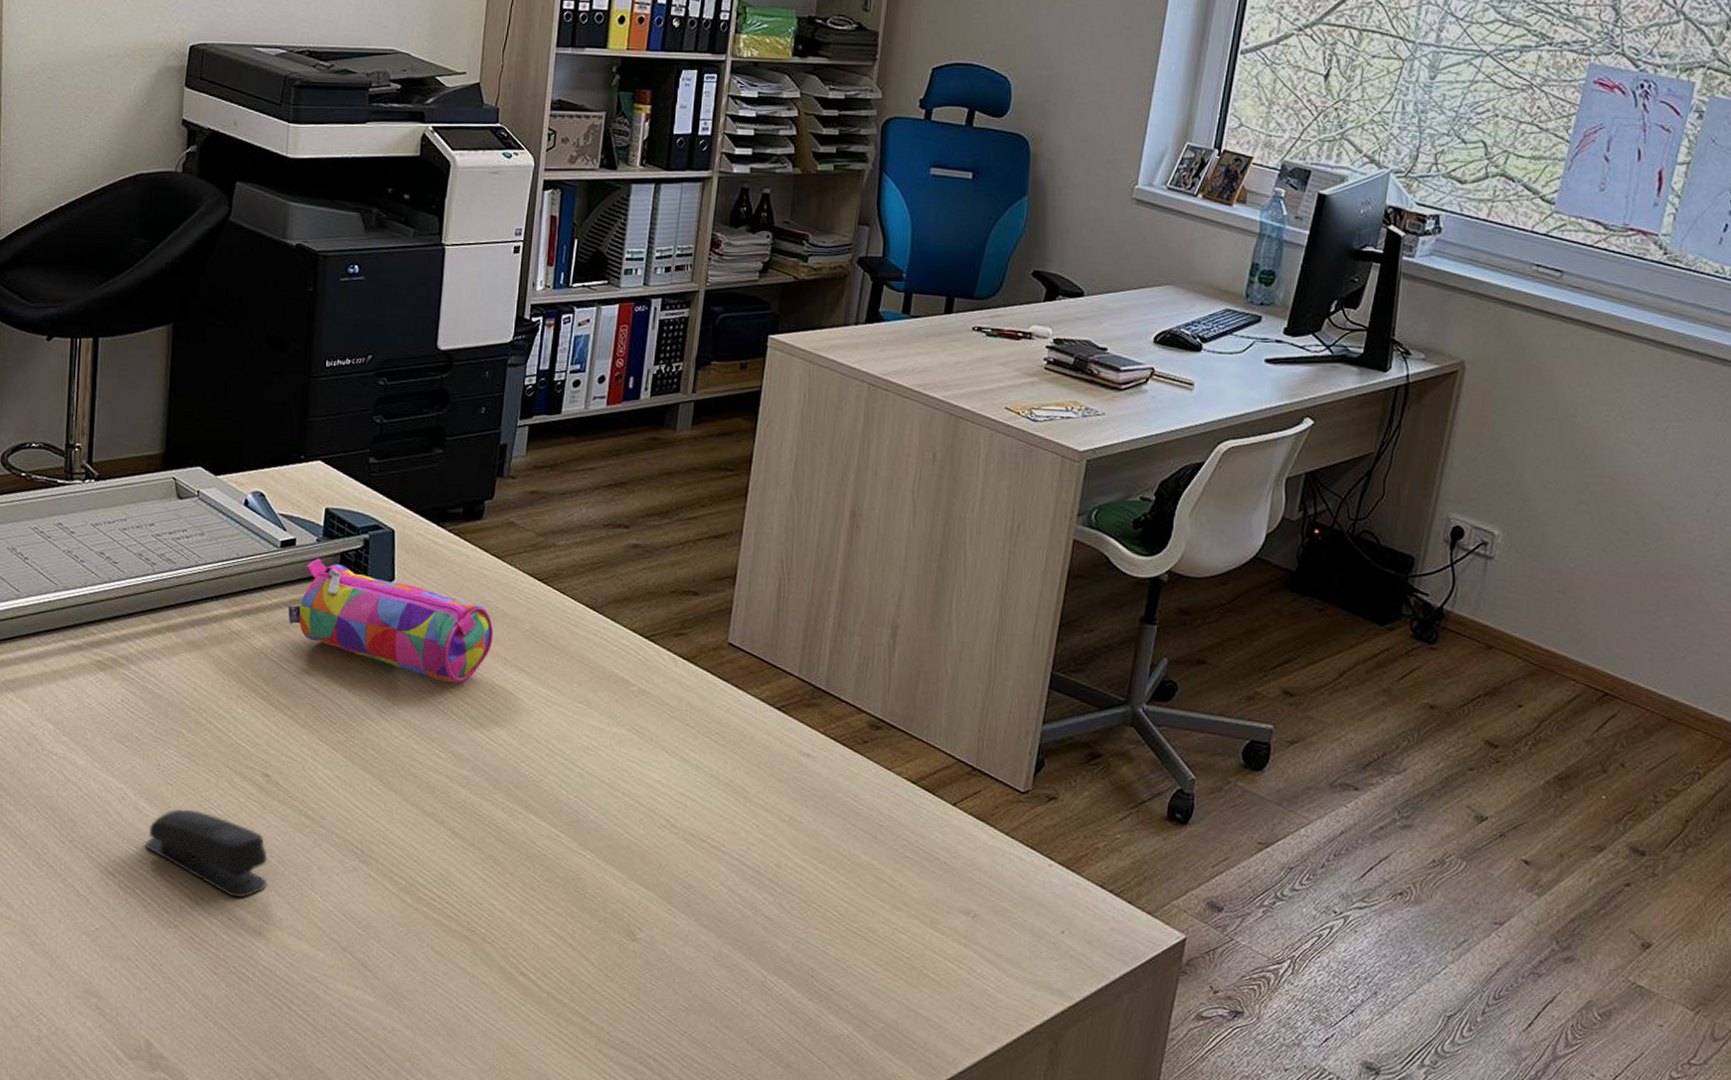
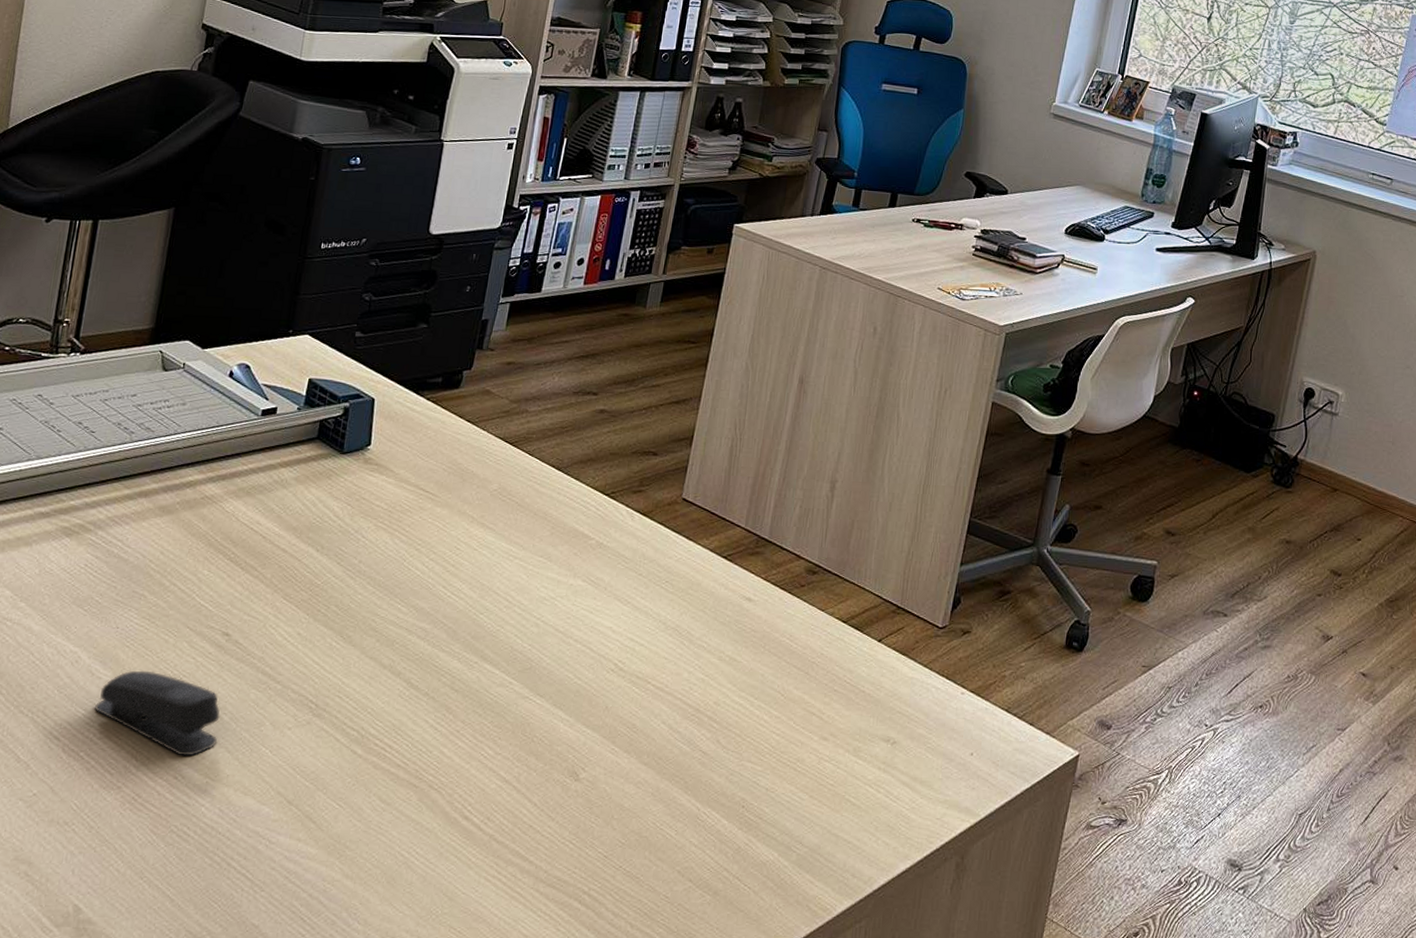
pencil case: present [288,558,494,684] -> none [262,425,463,541]

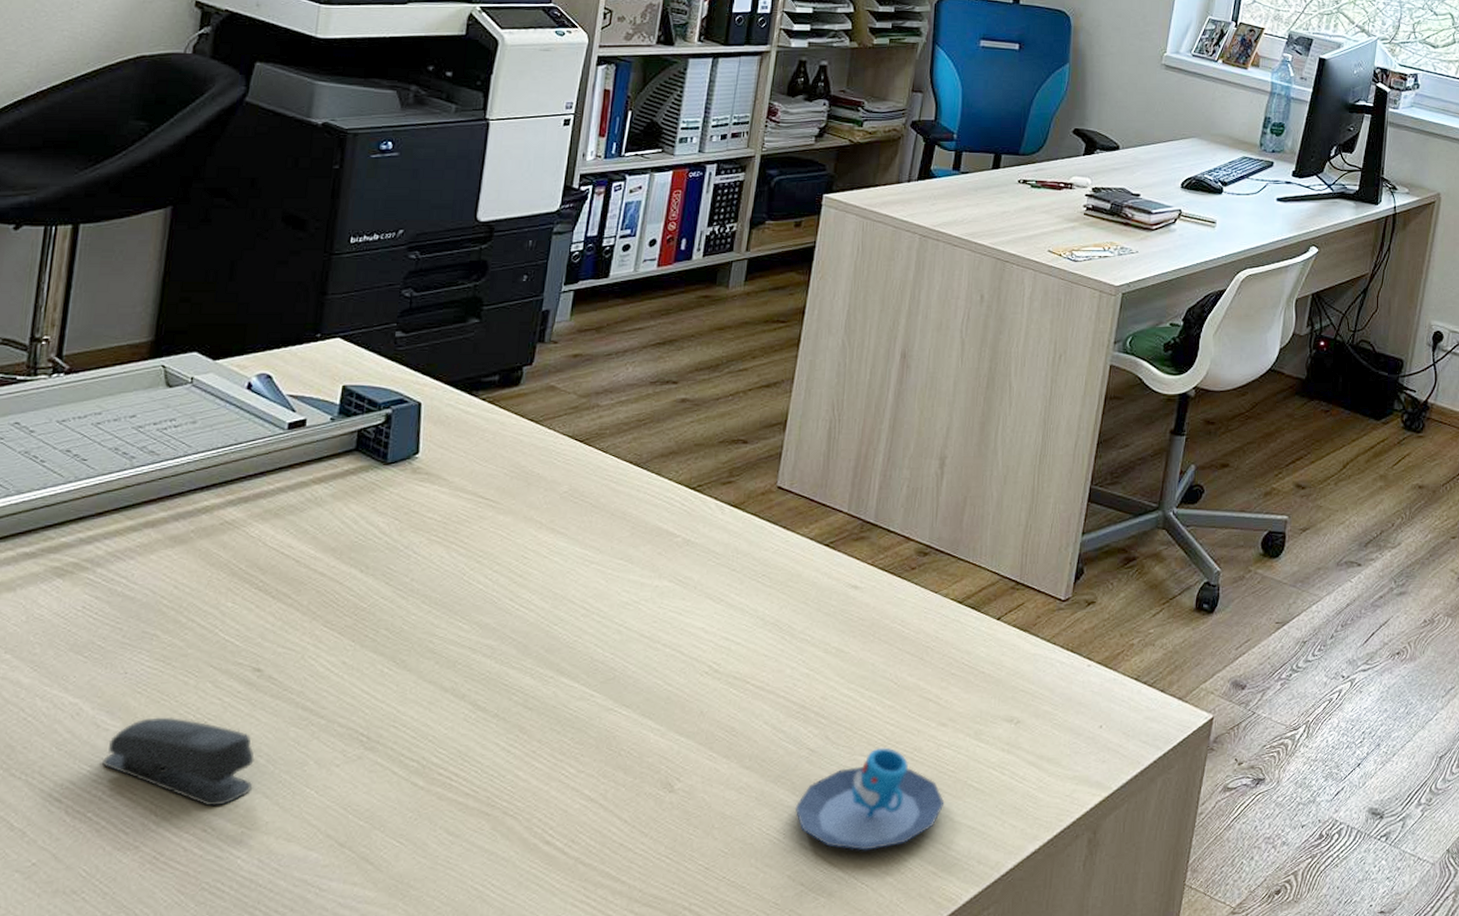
mug: none [686,756,824,854] -> present [795,747,945,851]

